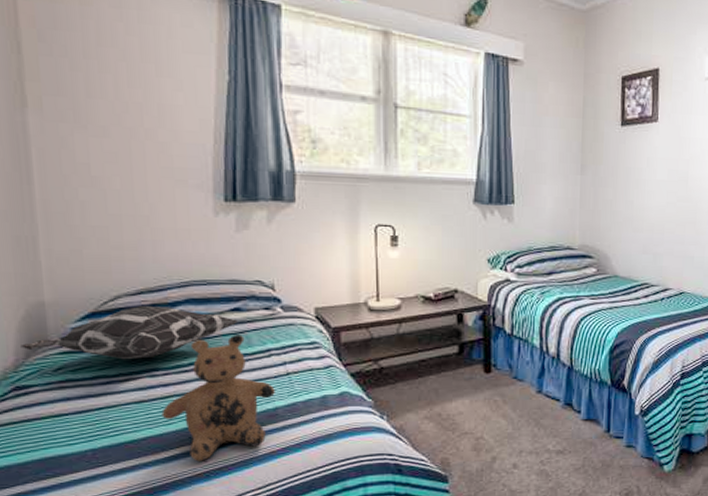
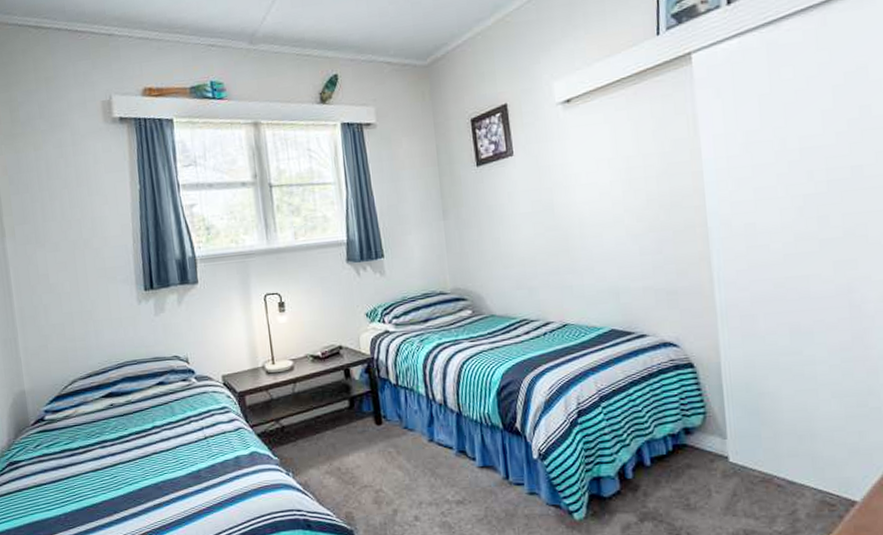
decorative pillow: present [20,306,239,360] -> none [11,386,164,435]
teddy bear: present [161,335,275,462] -> none [112,405,197,522]

